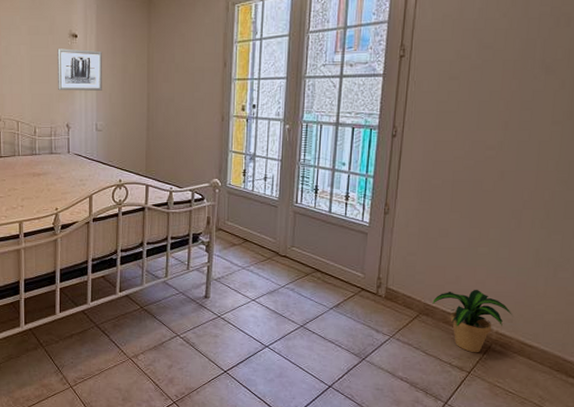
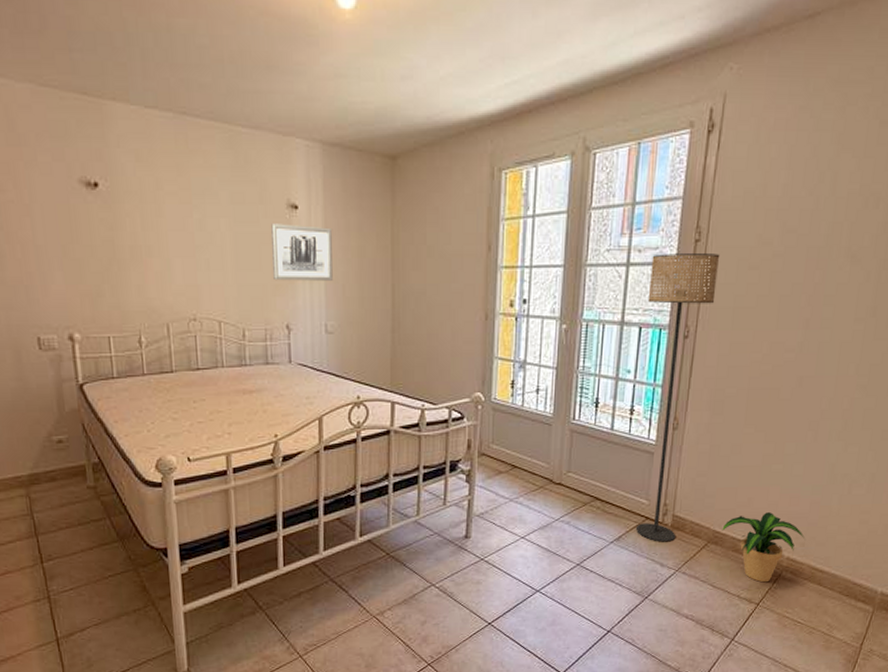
floor lamp: none [352,67,423,311] -> present [635,254,720,542]

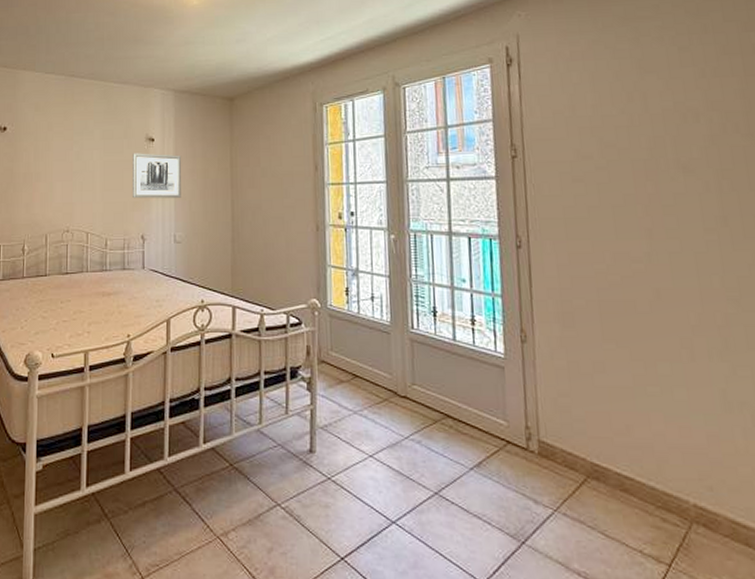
floor lamp: present [635,254,720,542] -> none [471,168,547,473]
potted plant: present [722,511,806,583] -> none [601,443,712,536]

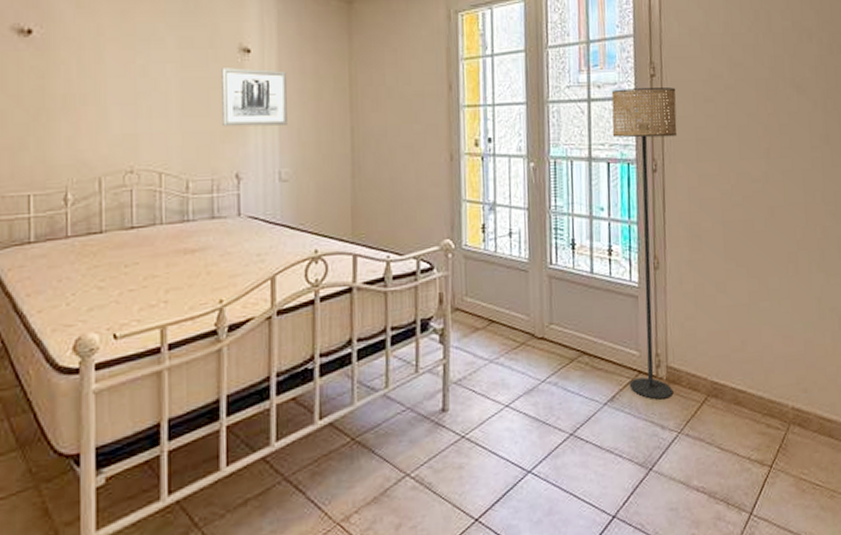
floor lamp: none [471,168,547,473] -> present [611,87,678,400]

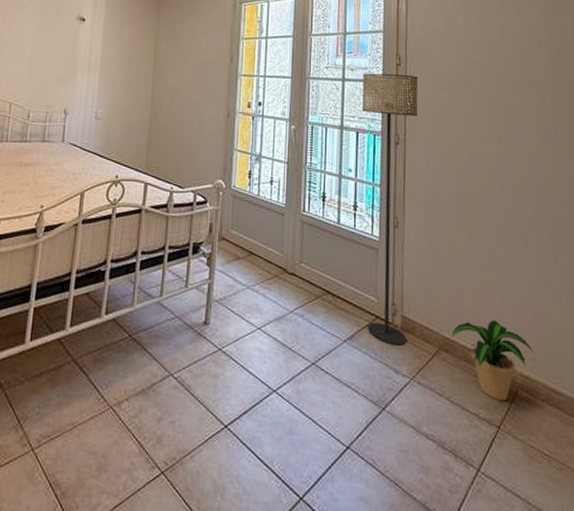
wall art: present [221,68,288,127] -> none [59,30,110,77]
potted plant: none [720,355,807,440] -> present [451,319,535,402]

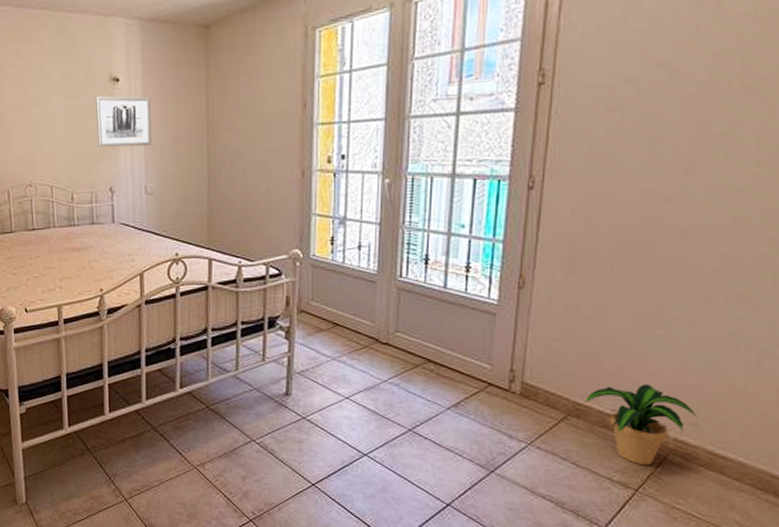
wall art: none [59,30,110,77] -> present [95,95,151,148]
floor lamp: present [362,73,418,345] -> none [476,96,570,412]

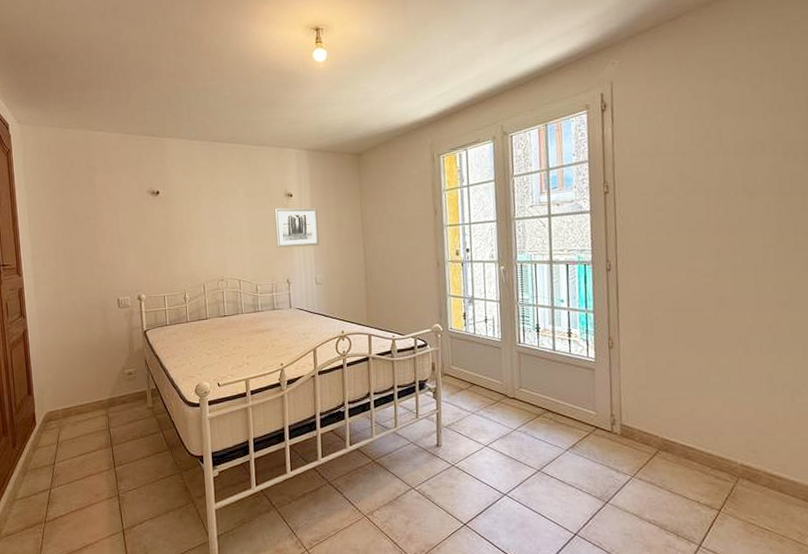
potted plant: present [585,383,699,466] -> none [670,420,756,489]

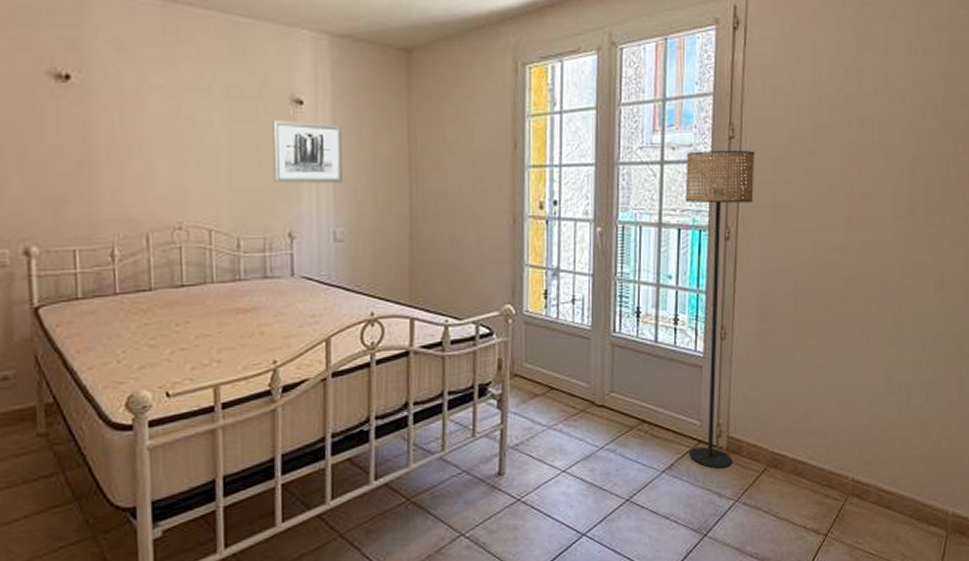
floor lamp: none [569,201,630,450] -> present [685,151,755,469]

